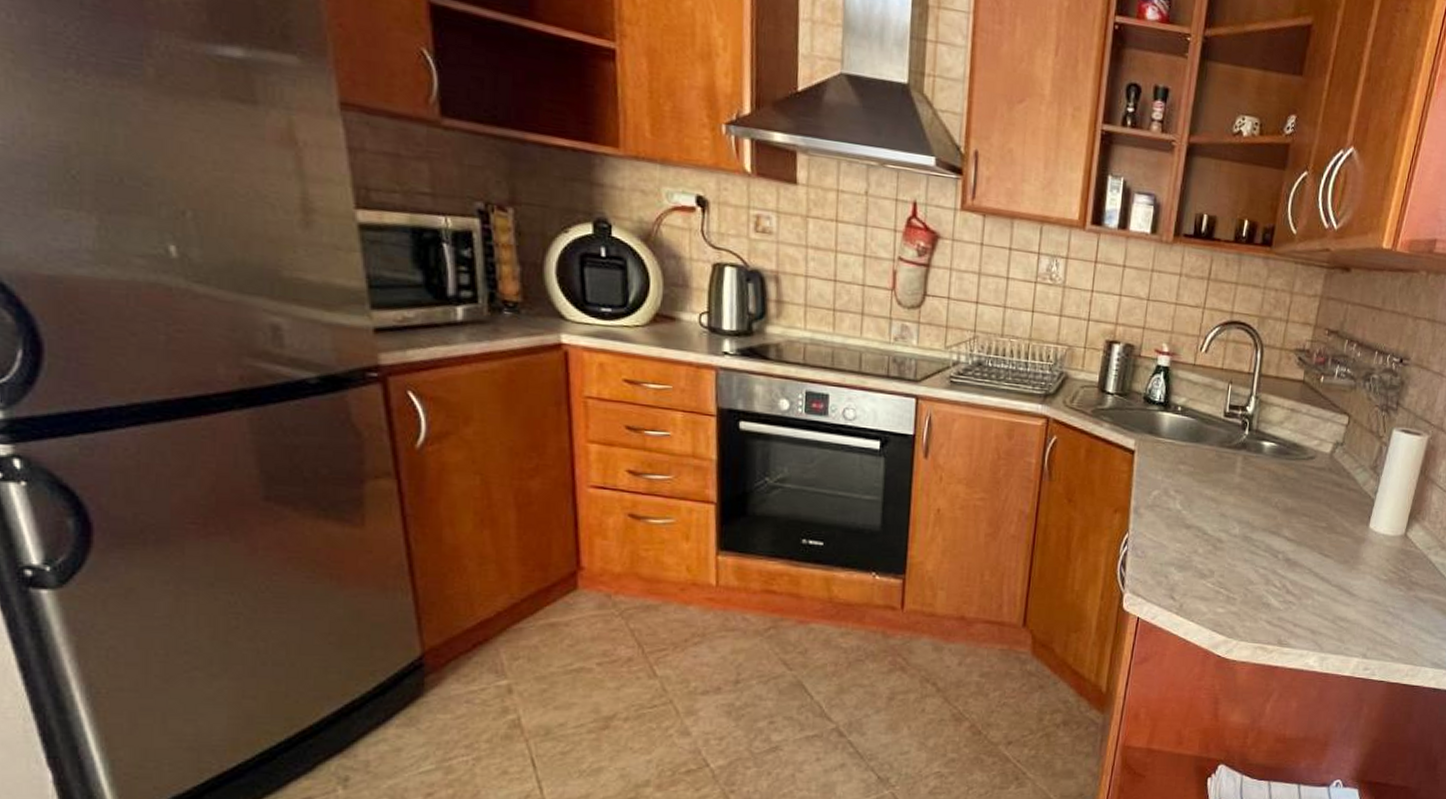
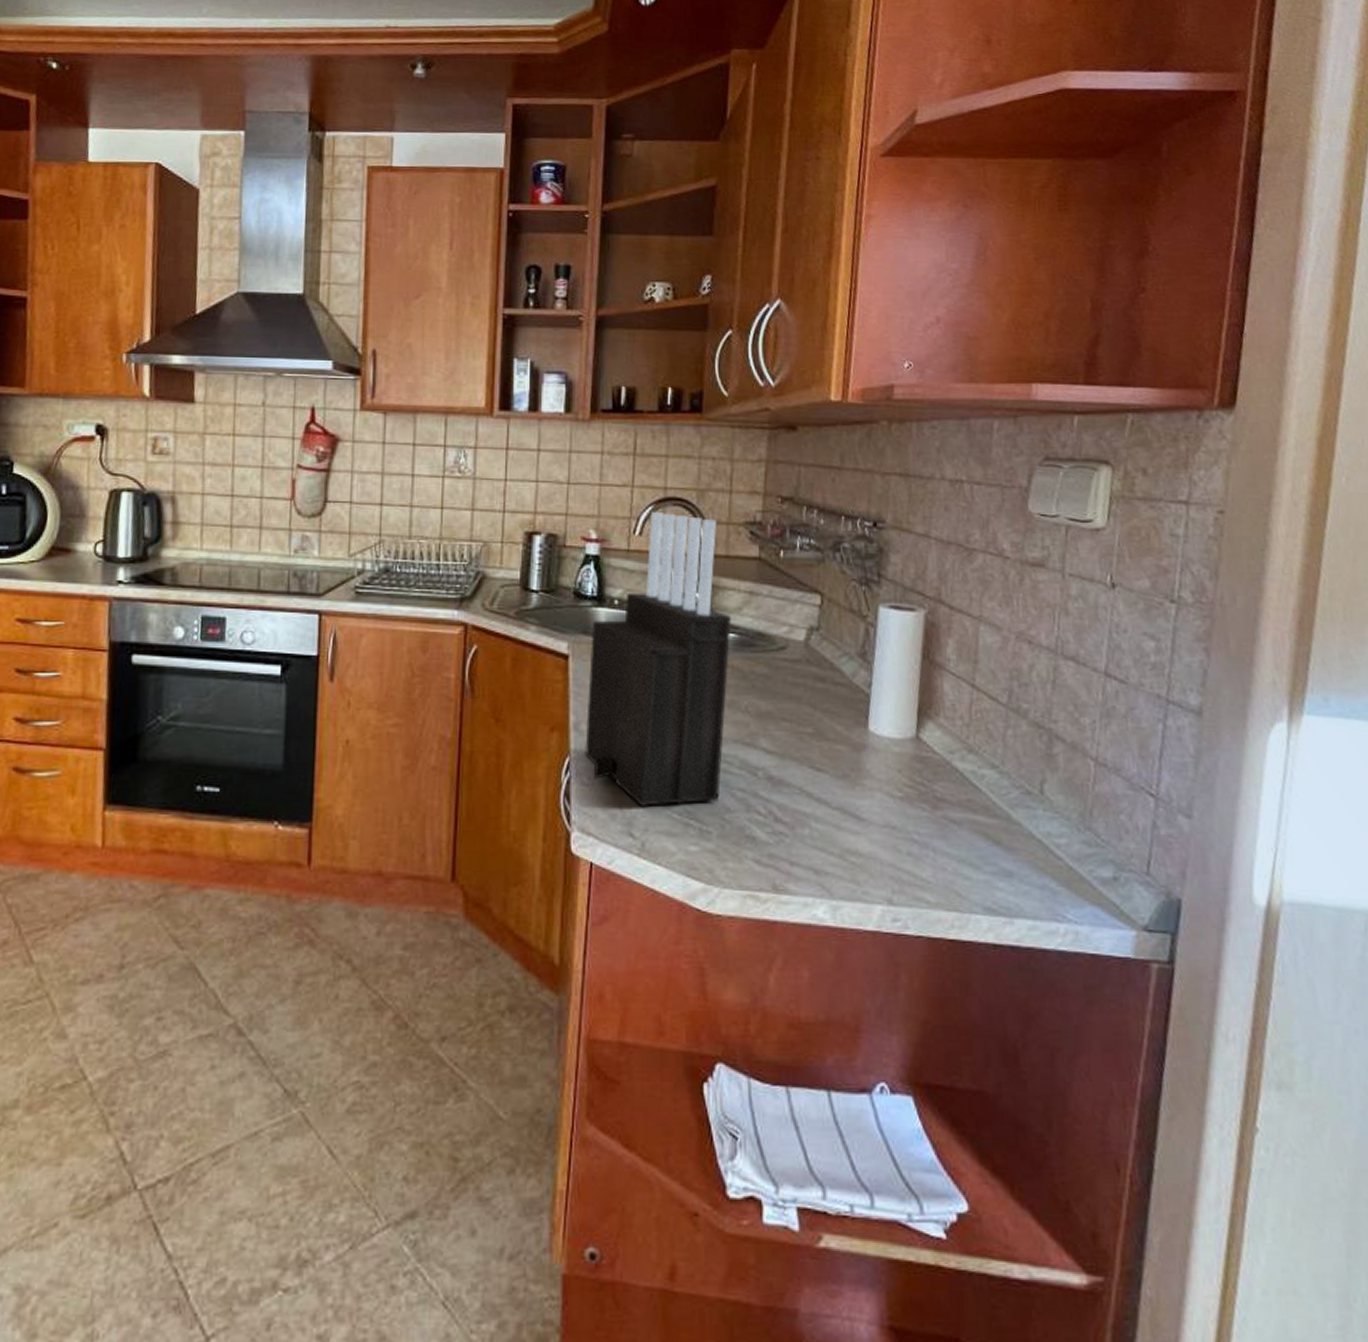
knife block: none [1141,333,1274,577] -> present [585,512,731,806]

